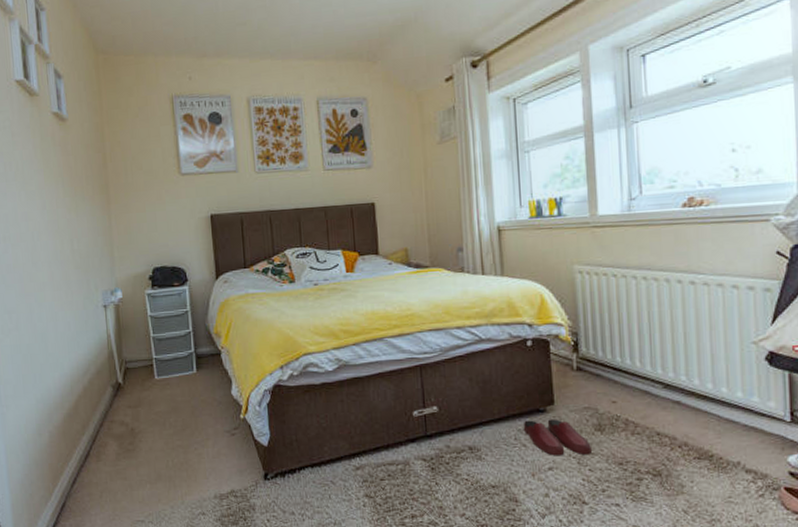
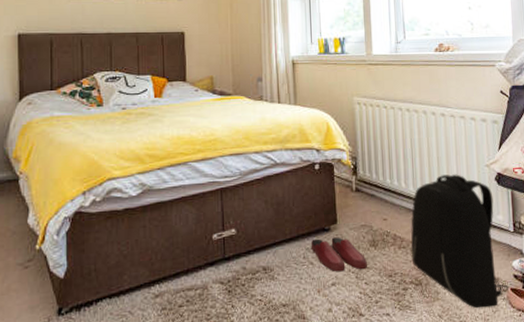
backpack: none [647,352,781,507] -> present [410,174,509,308]

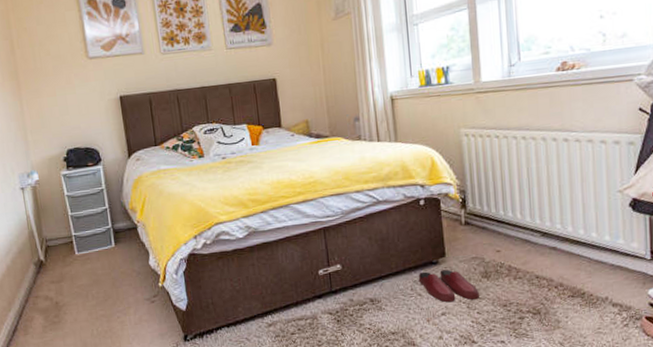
backpack: present [410,174,509,308] -> none [527,202,643,336]

